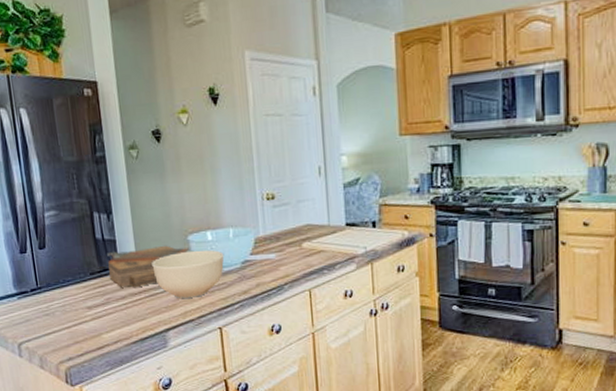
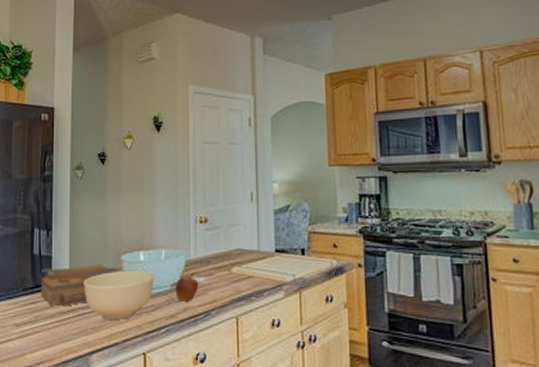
fruit: none [246,251,270,278] -> present [175,274,199,301]

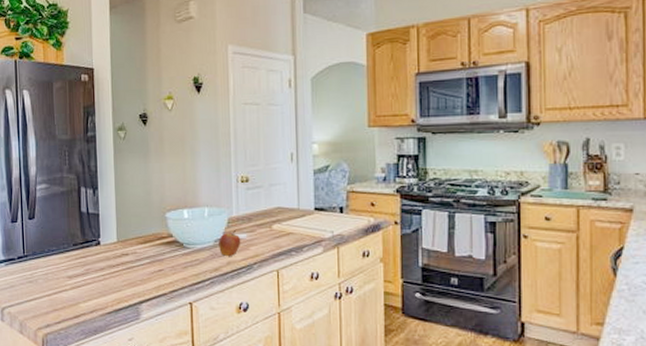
clipboard: present [41,264,121,307] -> none [90,221,166,260]
bowl: present [84,270,155,319] -> none [131,227,199,272]

